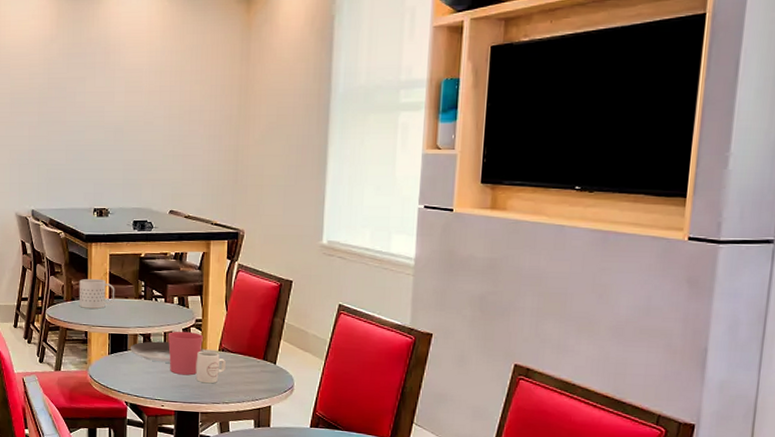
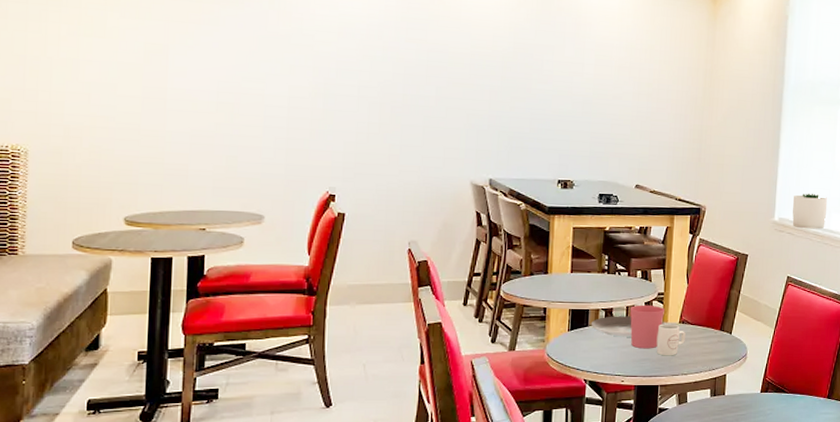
mug: present [79,278,115,309] -> none [538,252,578,284]
planter: none [344,212,387,253] -> present [792,193,828,230]

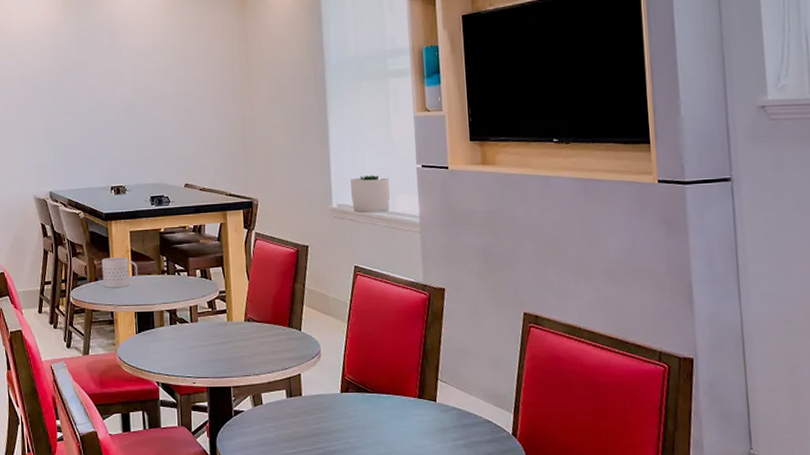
mug: none [538,252,578,284] -> present [101,256,139,288]
plate: present [591,316,665,337] -> none [157,316,230,338]
dixie cup: present [629,304,664,349] -> none [193,304,228,349]
mug: present [656,324,685,356] -> none [223,322,253,356]

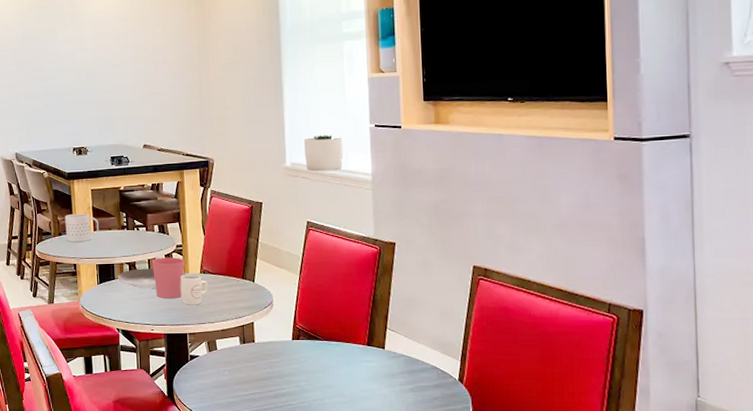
plate: none [157,316,230,338] -> present [117,268,186,288]
dixie cup: none [193,304,228,349] -> present [151,257,185,299]
mug: none [223,322,253,356] -> present [179,274,208,305]

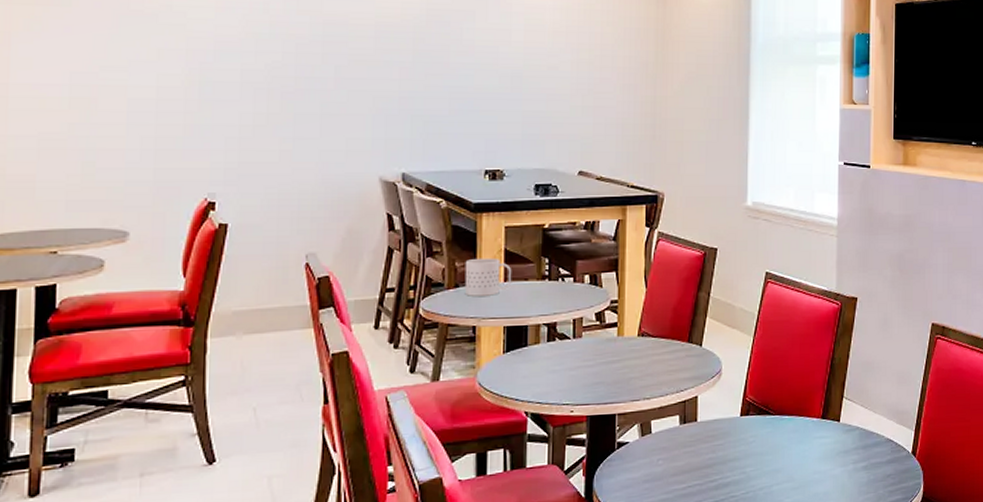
plate: present [117,268,186,288] -> none [530,331,620,357]
dixie cup: present [151,257,185,299] -> none [577,315,619,371]
mug: present [179,274,208,305] -> none [611,337,646,378]
planter: present [304,134,343,172] -> none [768,170,810,214]

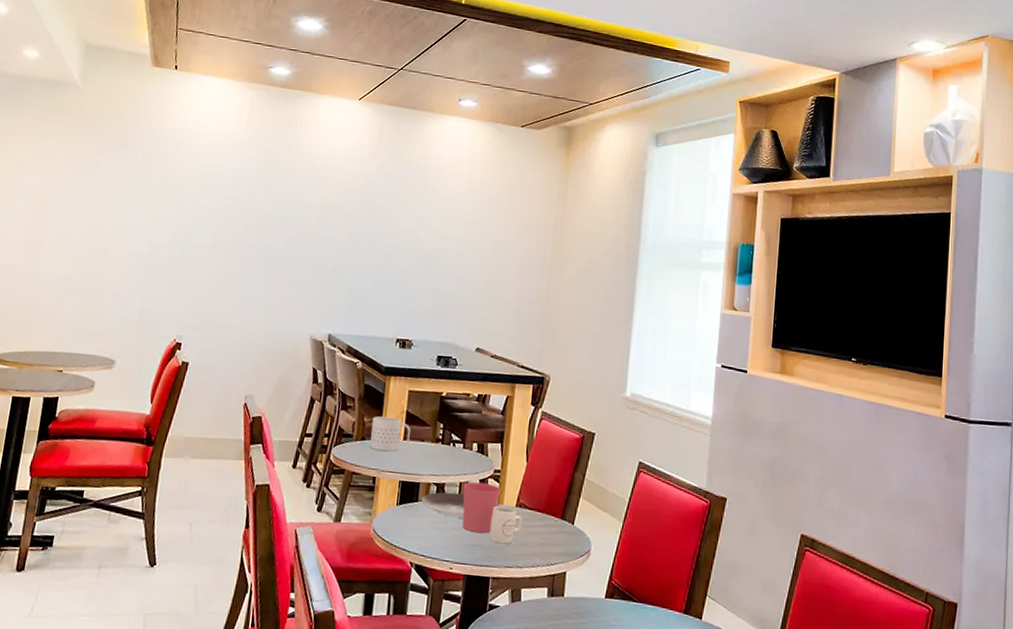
plate: none [530,331,620,357] -> present [421,492,500,518]
dixie cup: none [577,315,619,371] -> present [462,481,500,534]
mug: none [611,337,646,378] -> present [489,505,522,545]

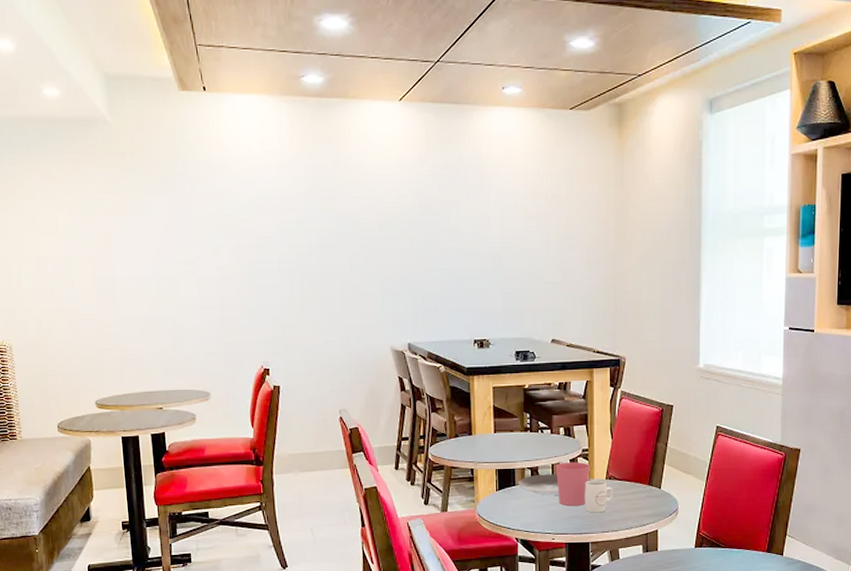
mug: present [369,416,411,452] -> none [462,413,501,445]

